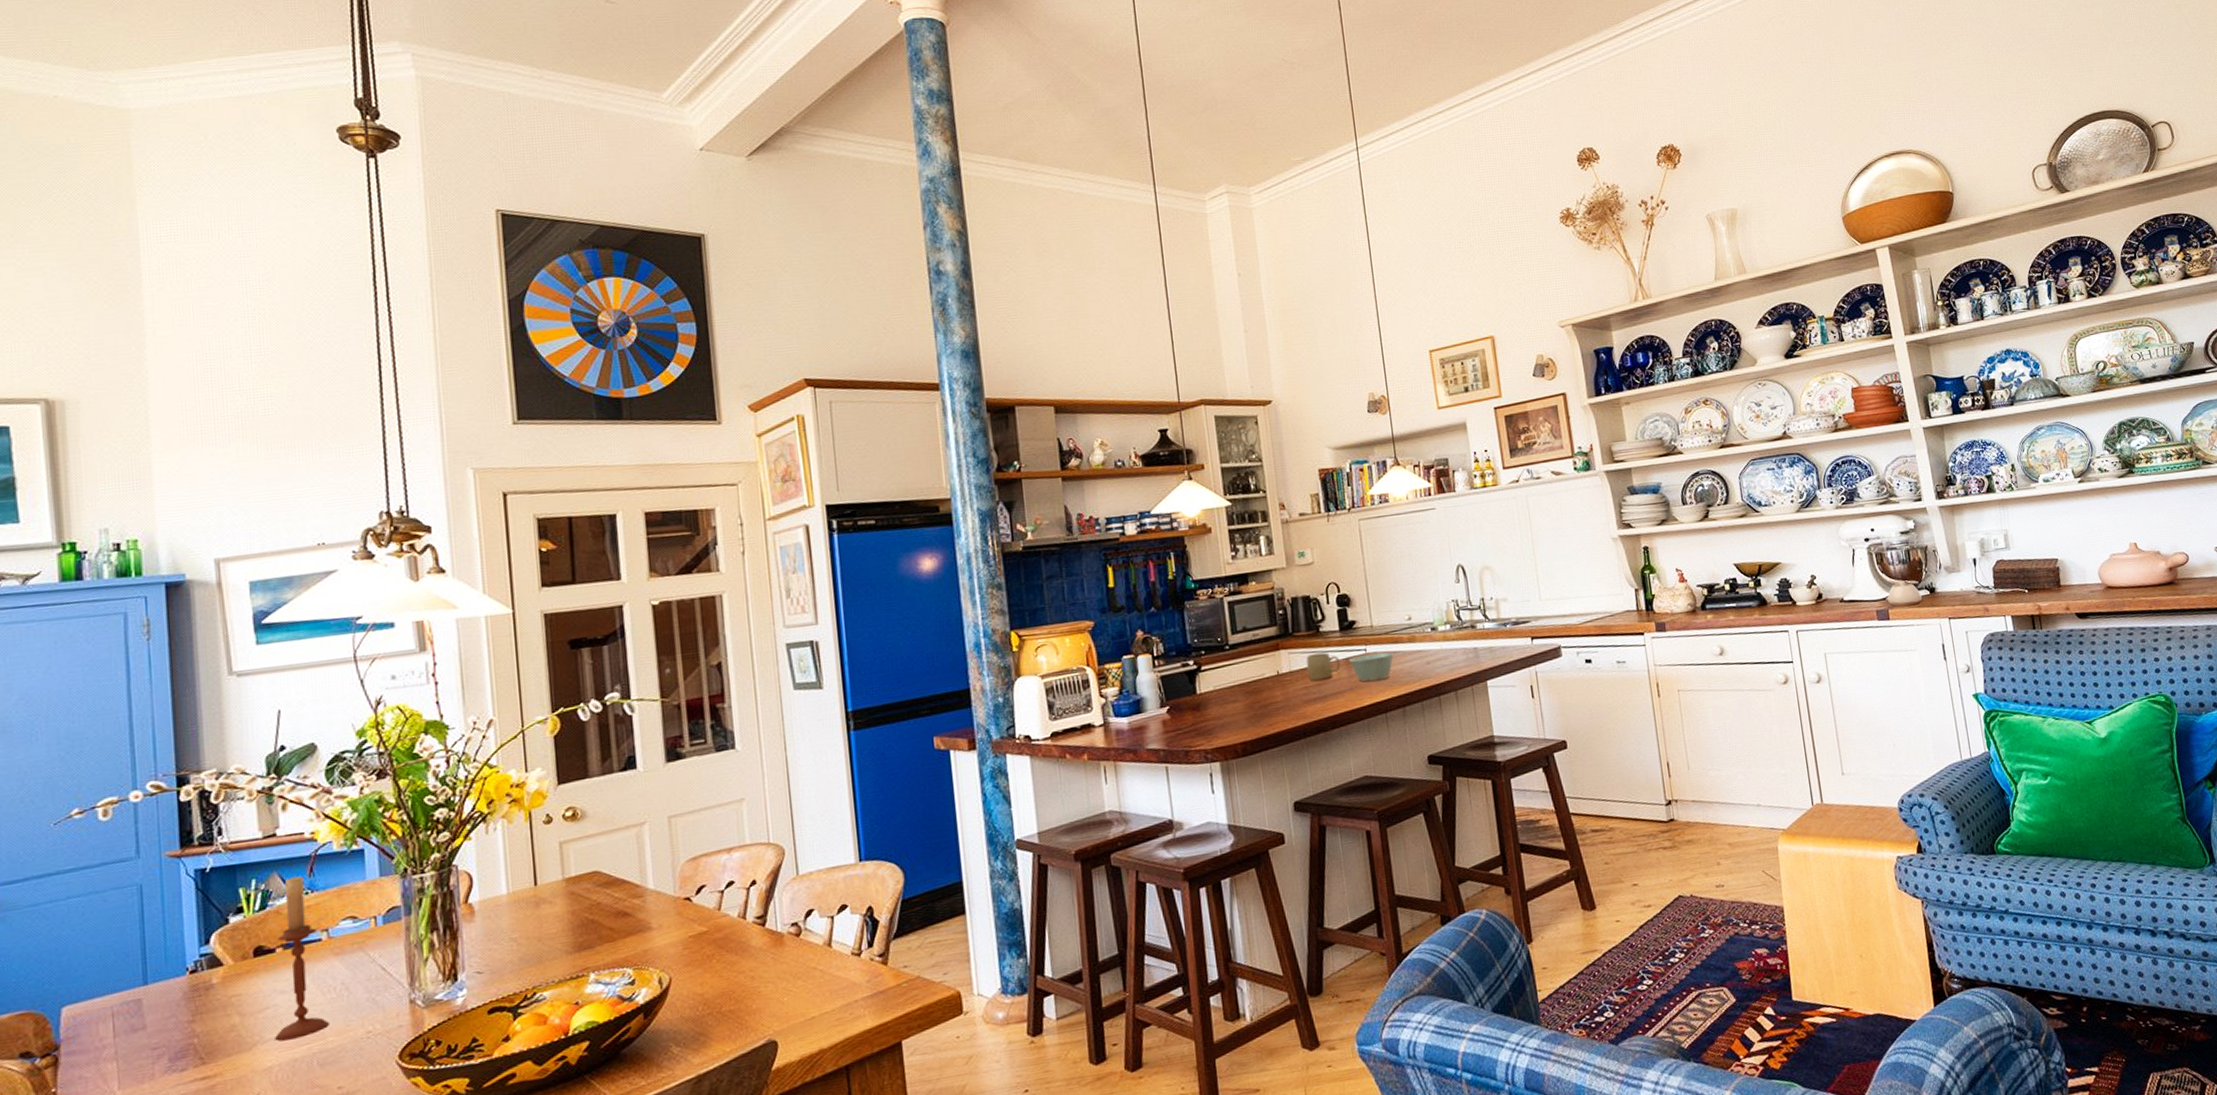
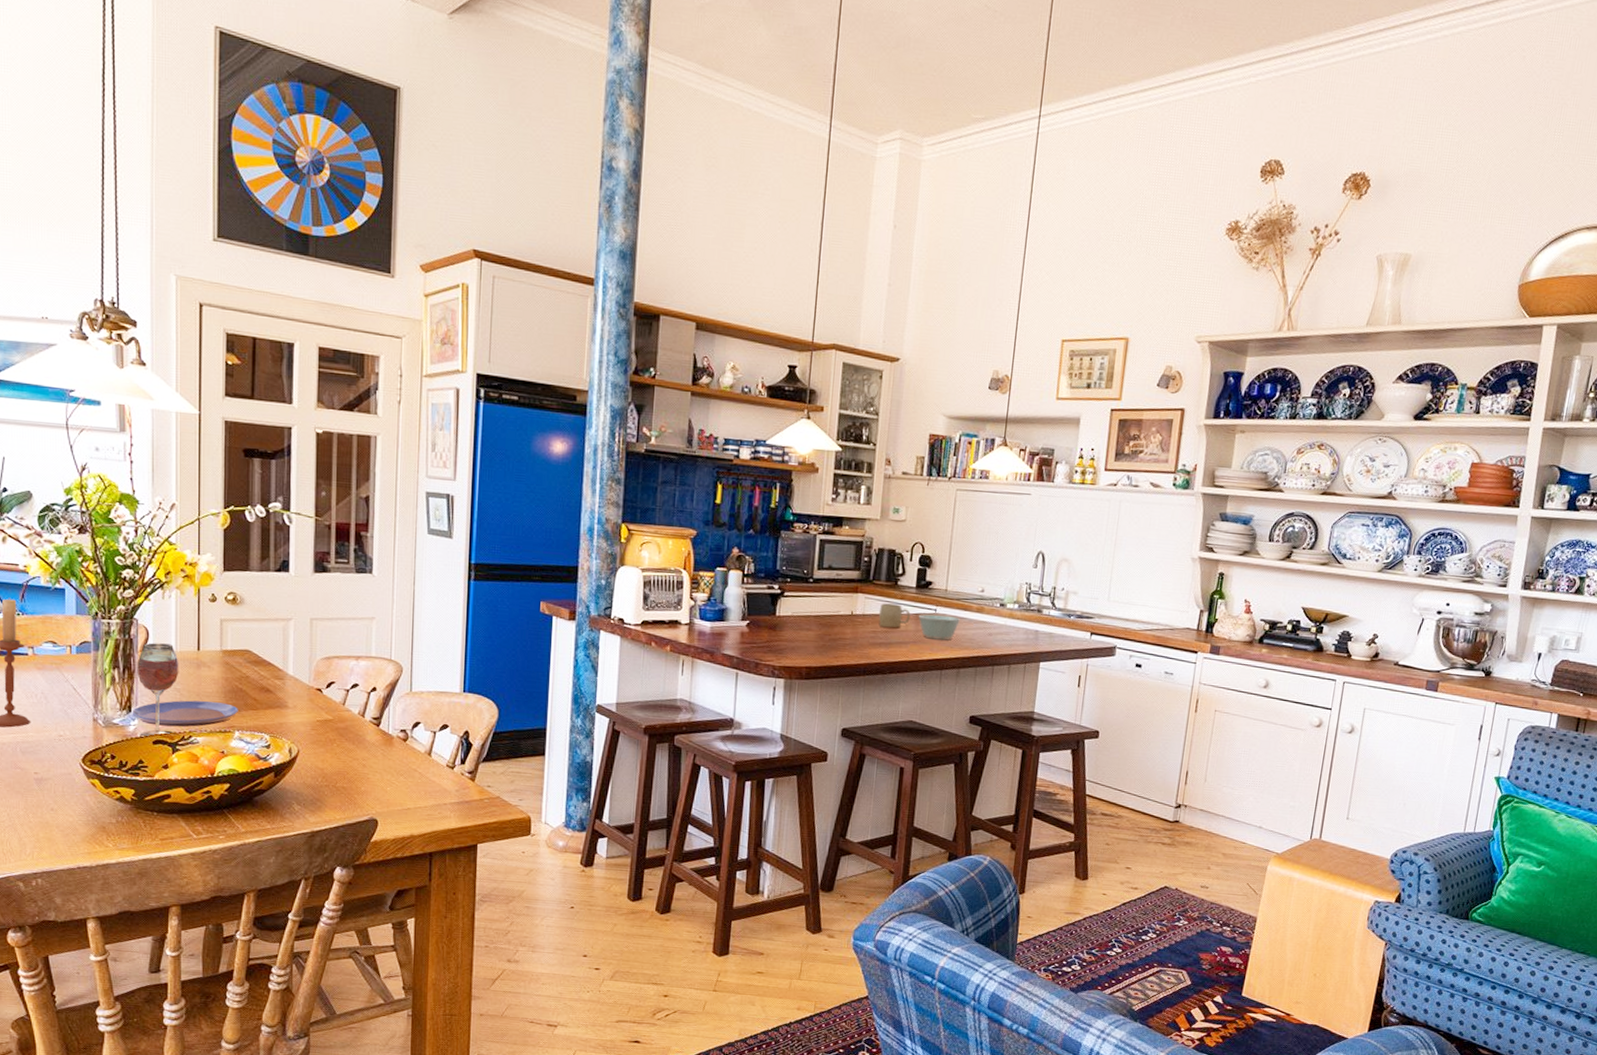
wineglass: none [460,885,515,1010] -> present [137,643,179,738]
plate: none [460,941,592,991] -> present [133,700,238,728]
sugar bowl: present [1887,580,1923,608] -> none [1440,658,1477,685]

